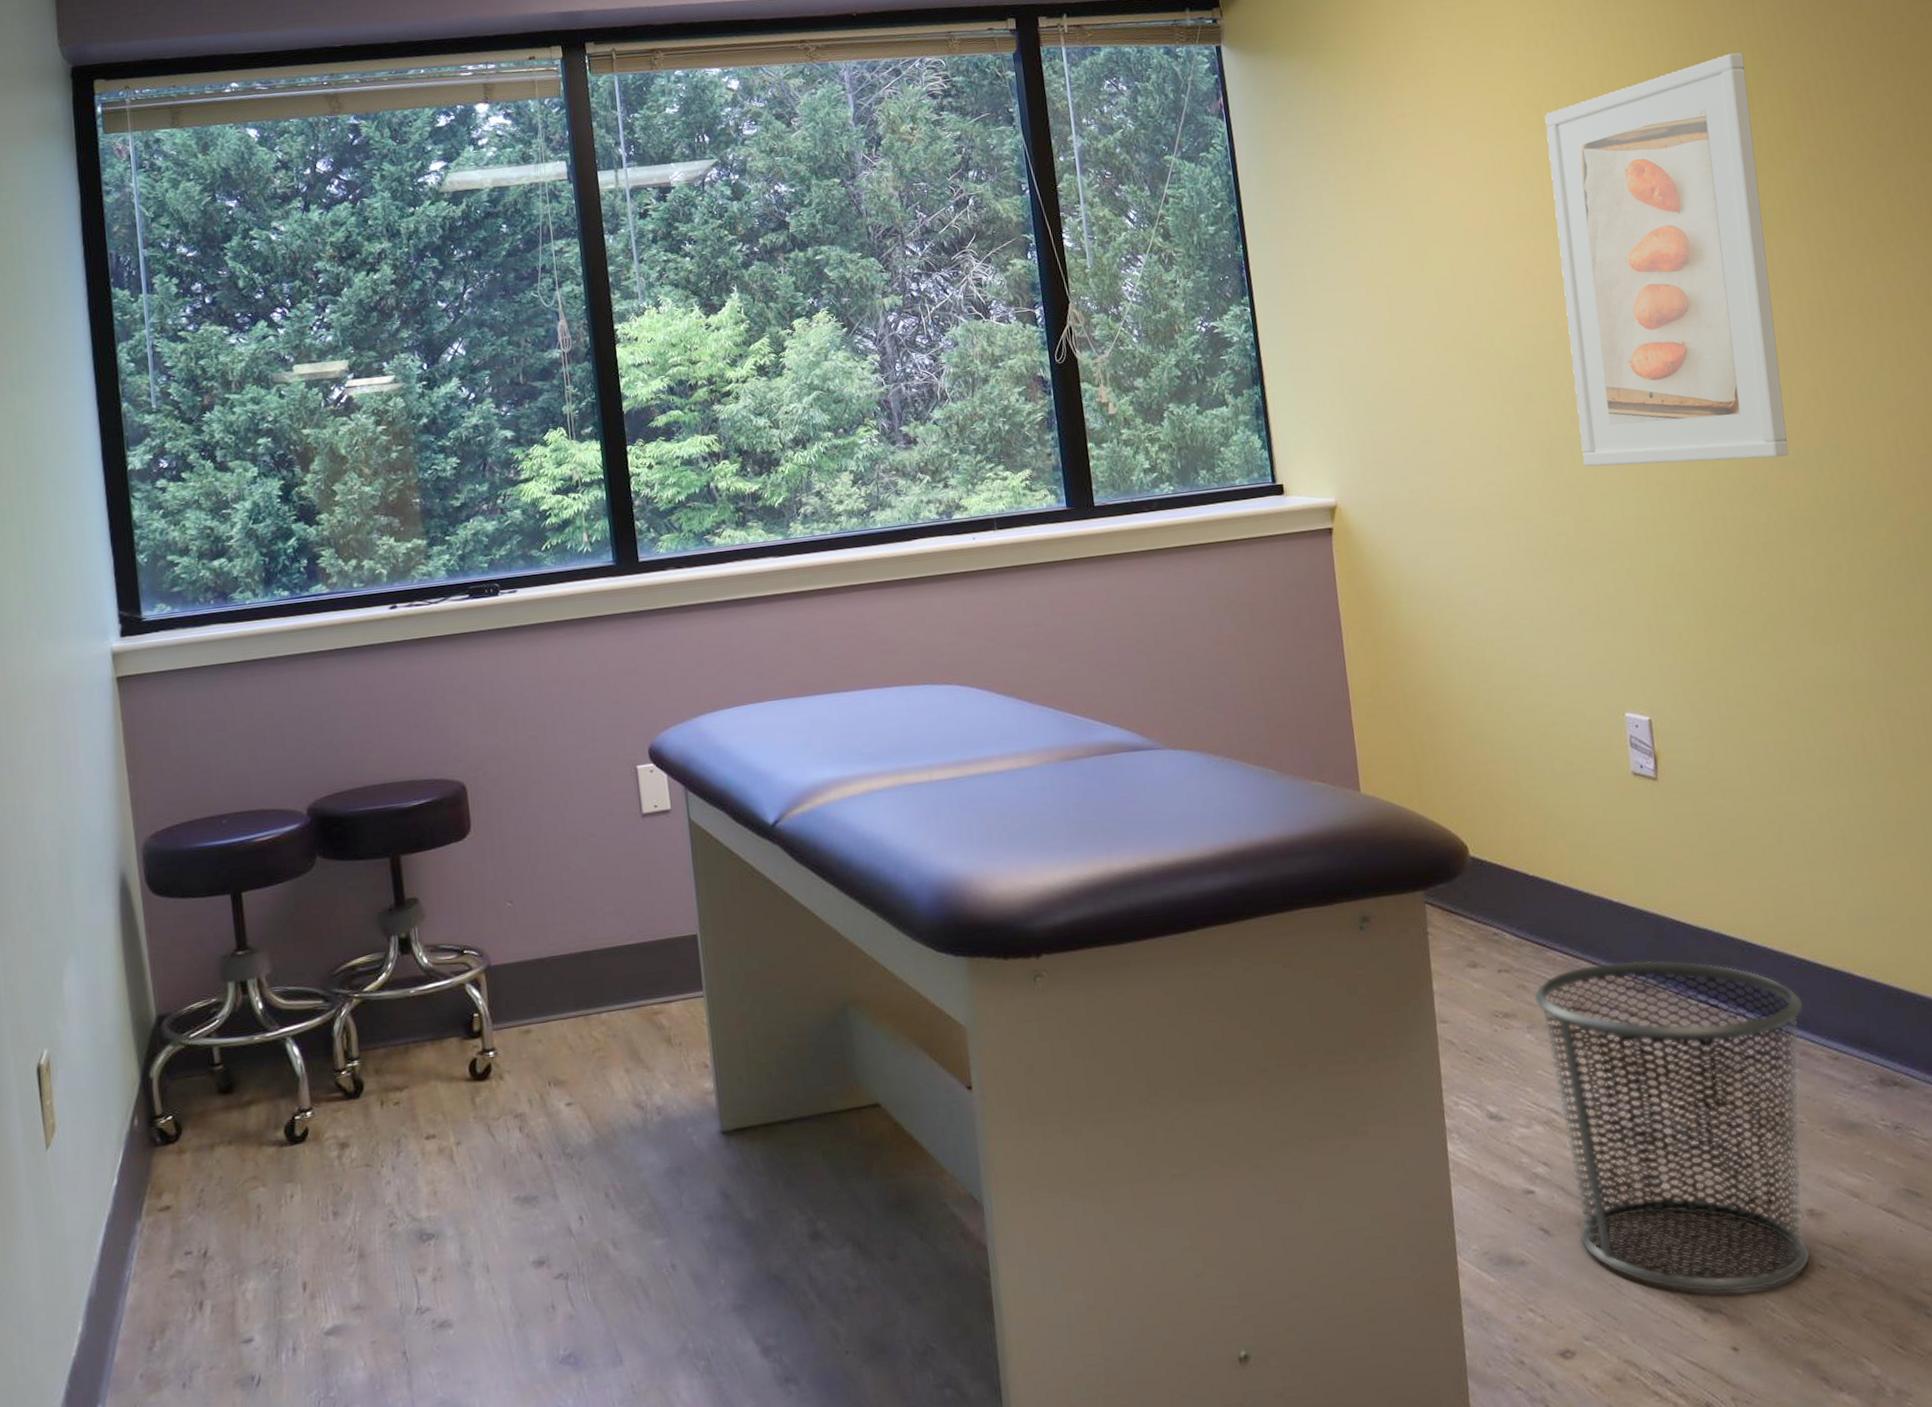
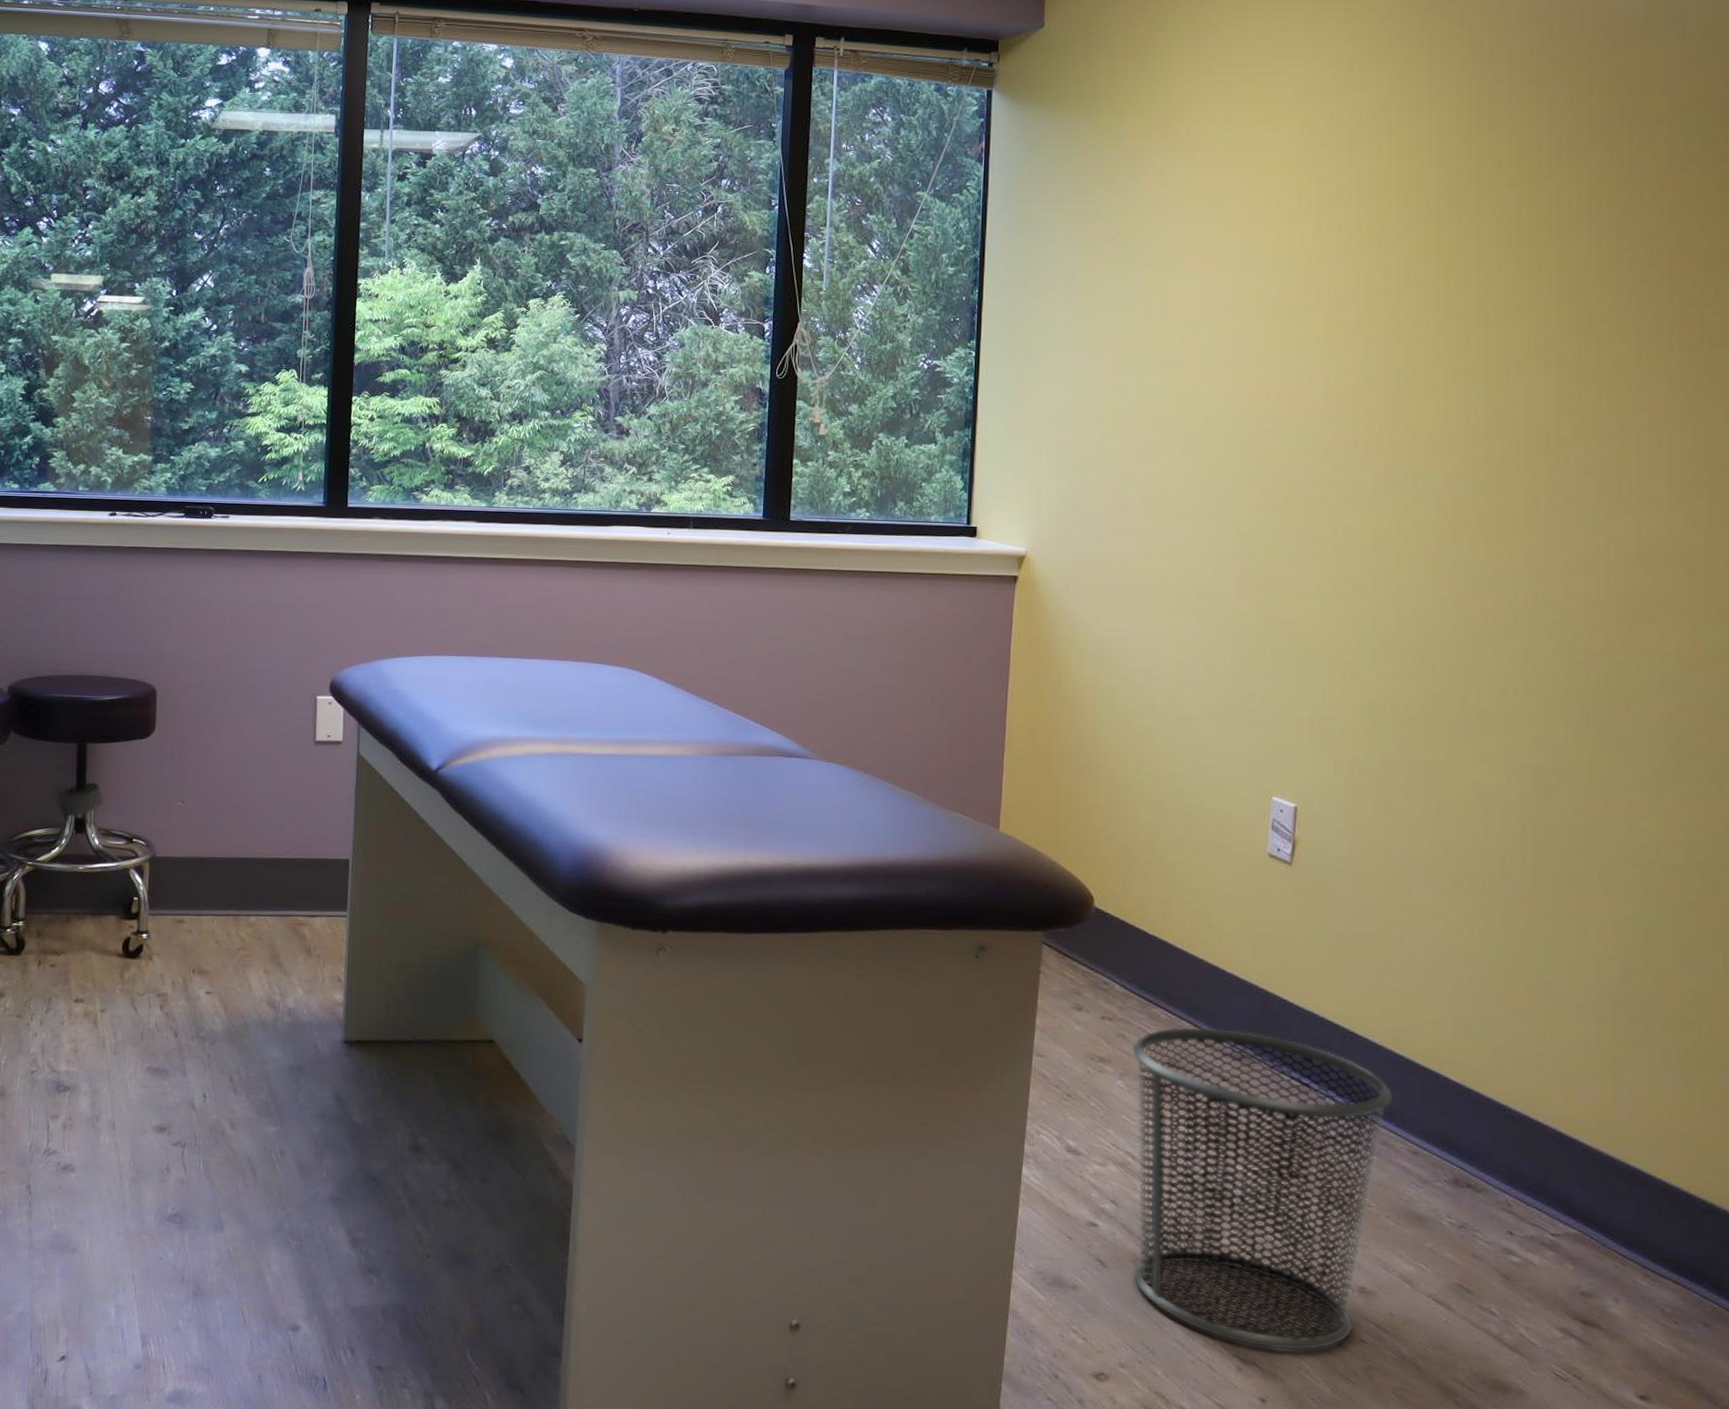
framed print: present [1544,52,1789,467] -> none [1277,168,1520,576]

